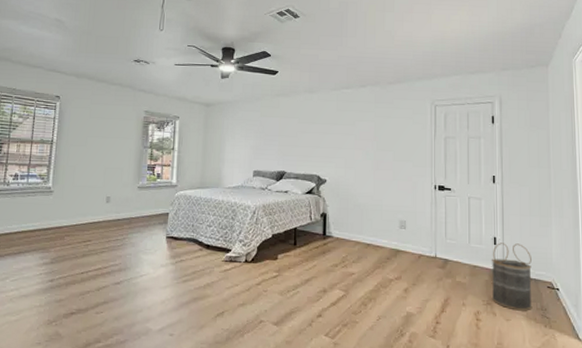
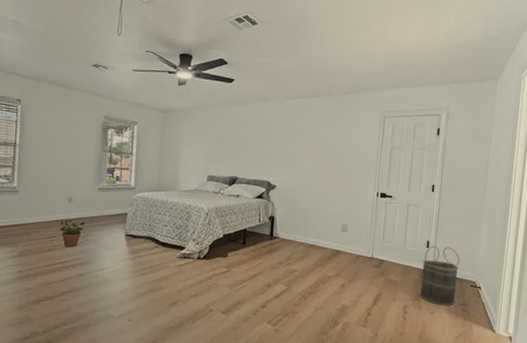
potted plant: none [94,221,125,252] -> present [58,219,87,248]

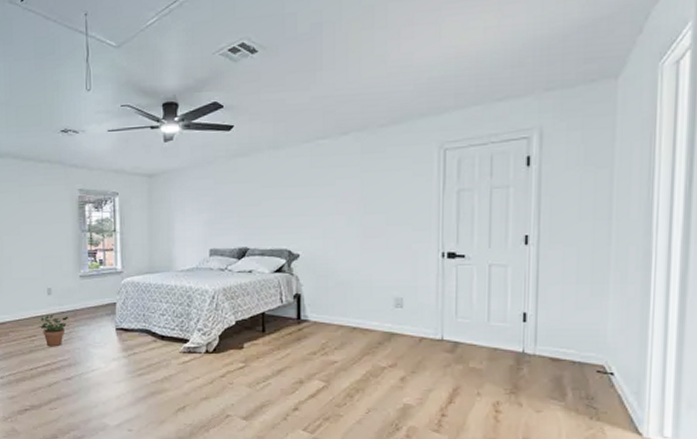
basket: present [419,246,460,306] -> none [516,319,576,401]

